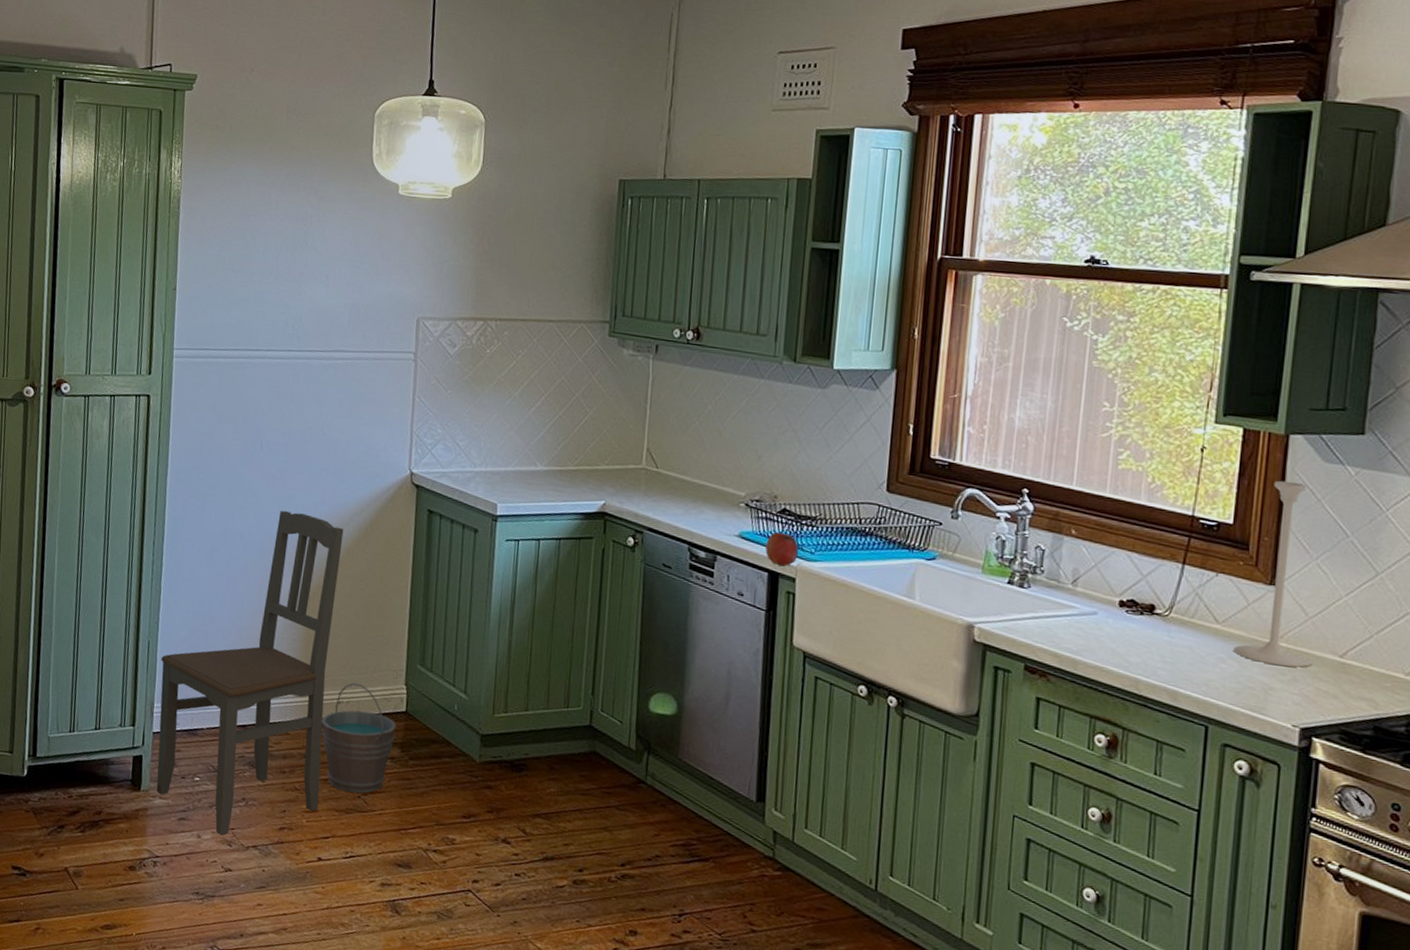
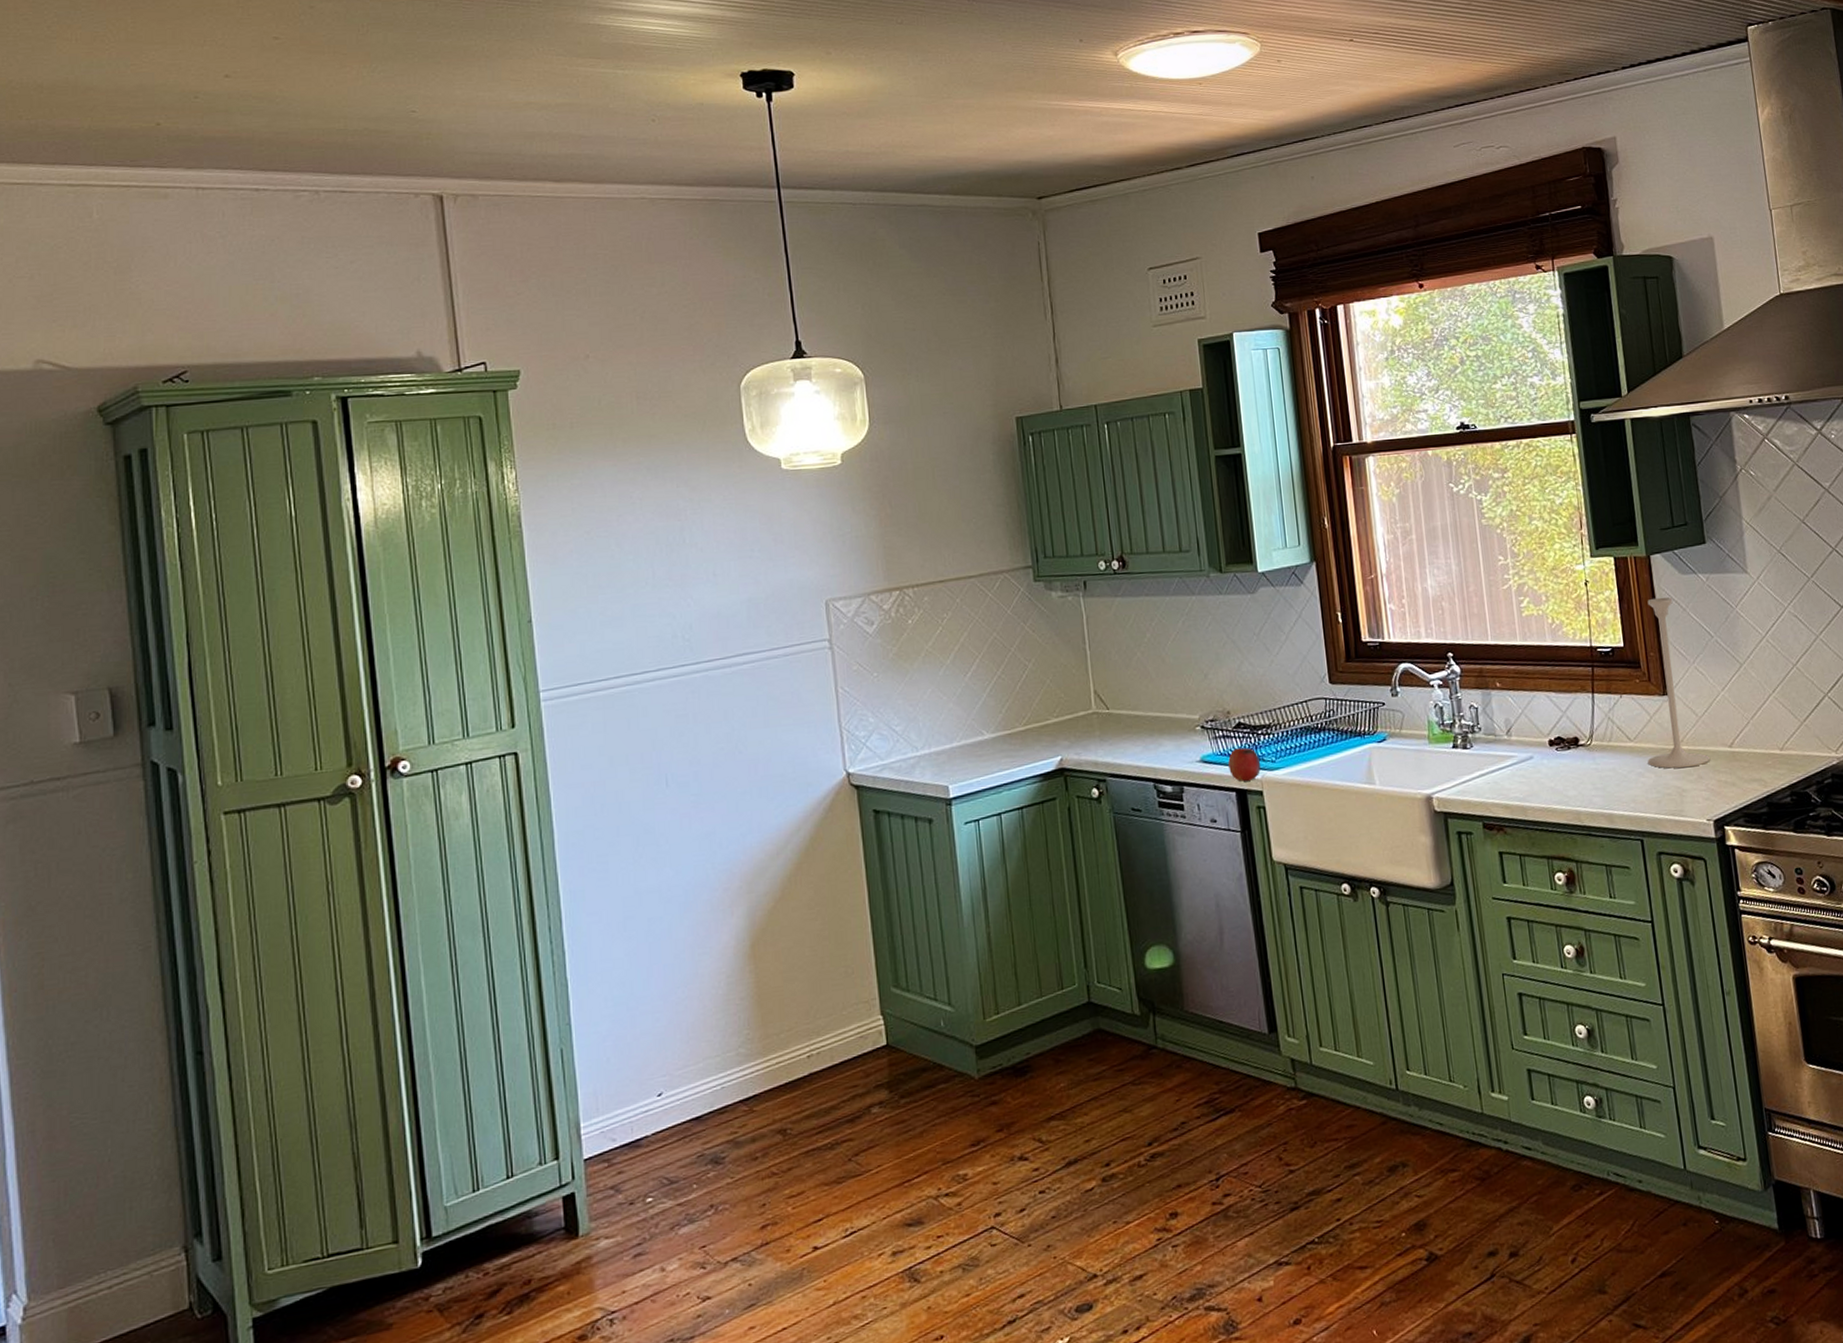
dining chair: present [156,510,344,836] -> none [580,848,803,1260]
bucket: present [322,683,397,794] -> none [791,1028,880,1159]

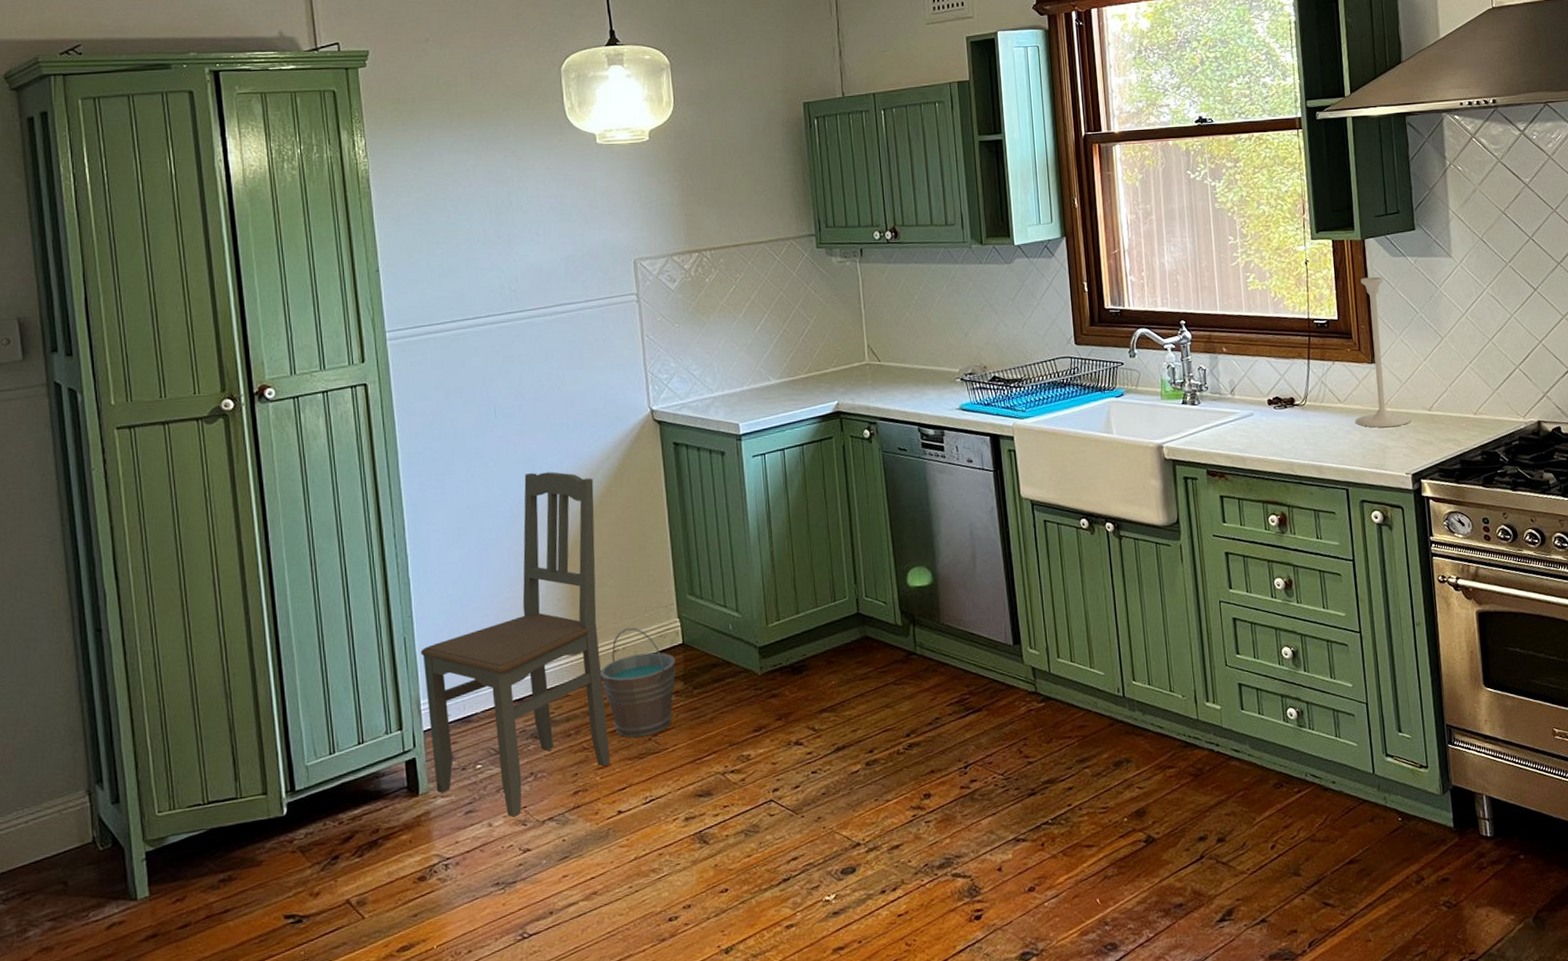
dining chair: none [580,848,803,1260] -> present [420,472,610,817]
bucket: none [791,1028,880,1159] -> present [601,627,676,738]
fruit: present [1228,747,1261,782] -> none [984,398,1013,428]

